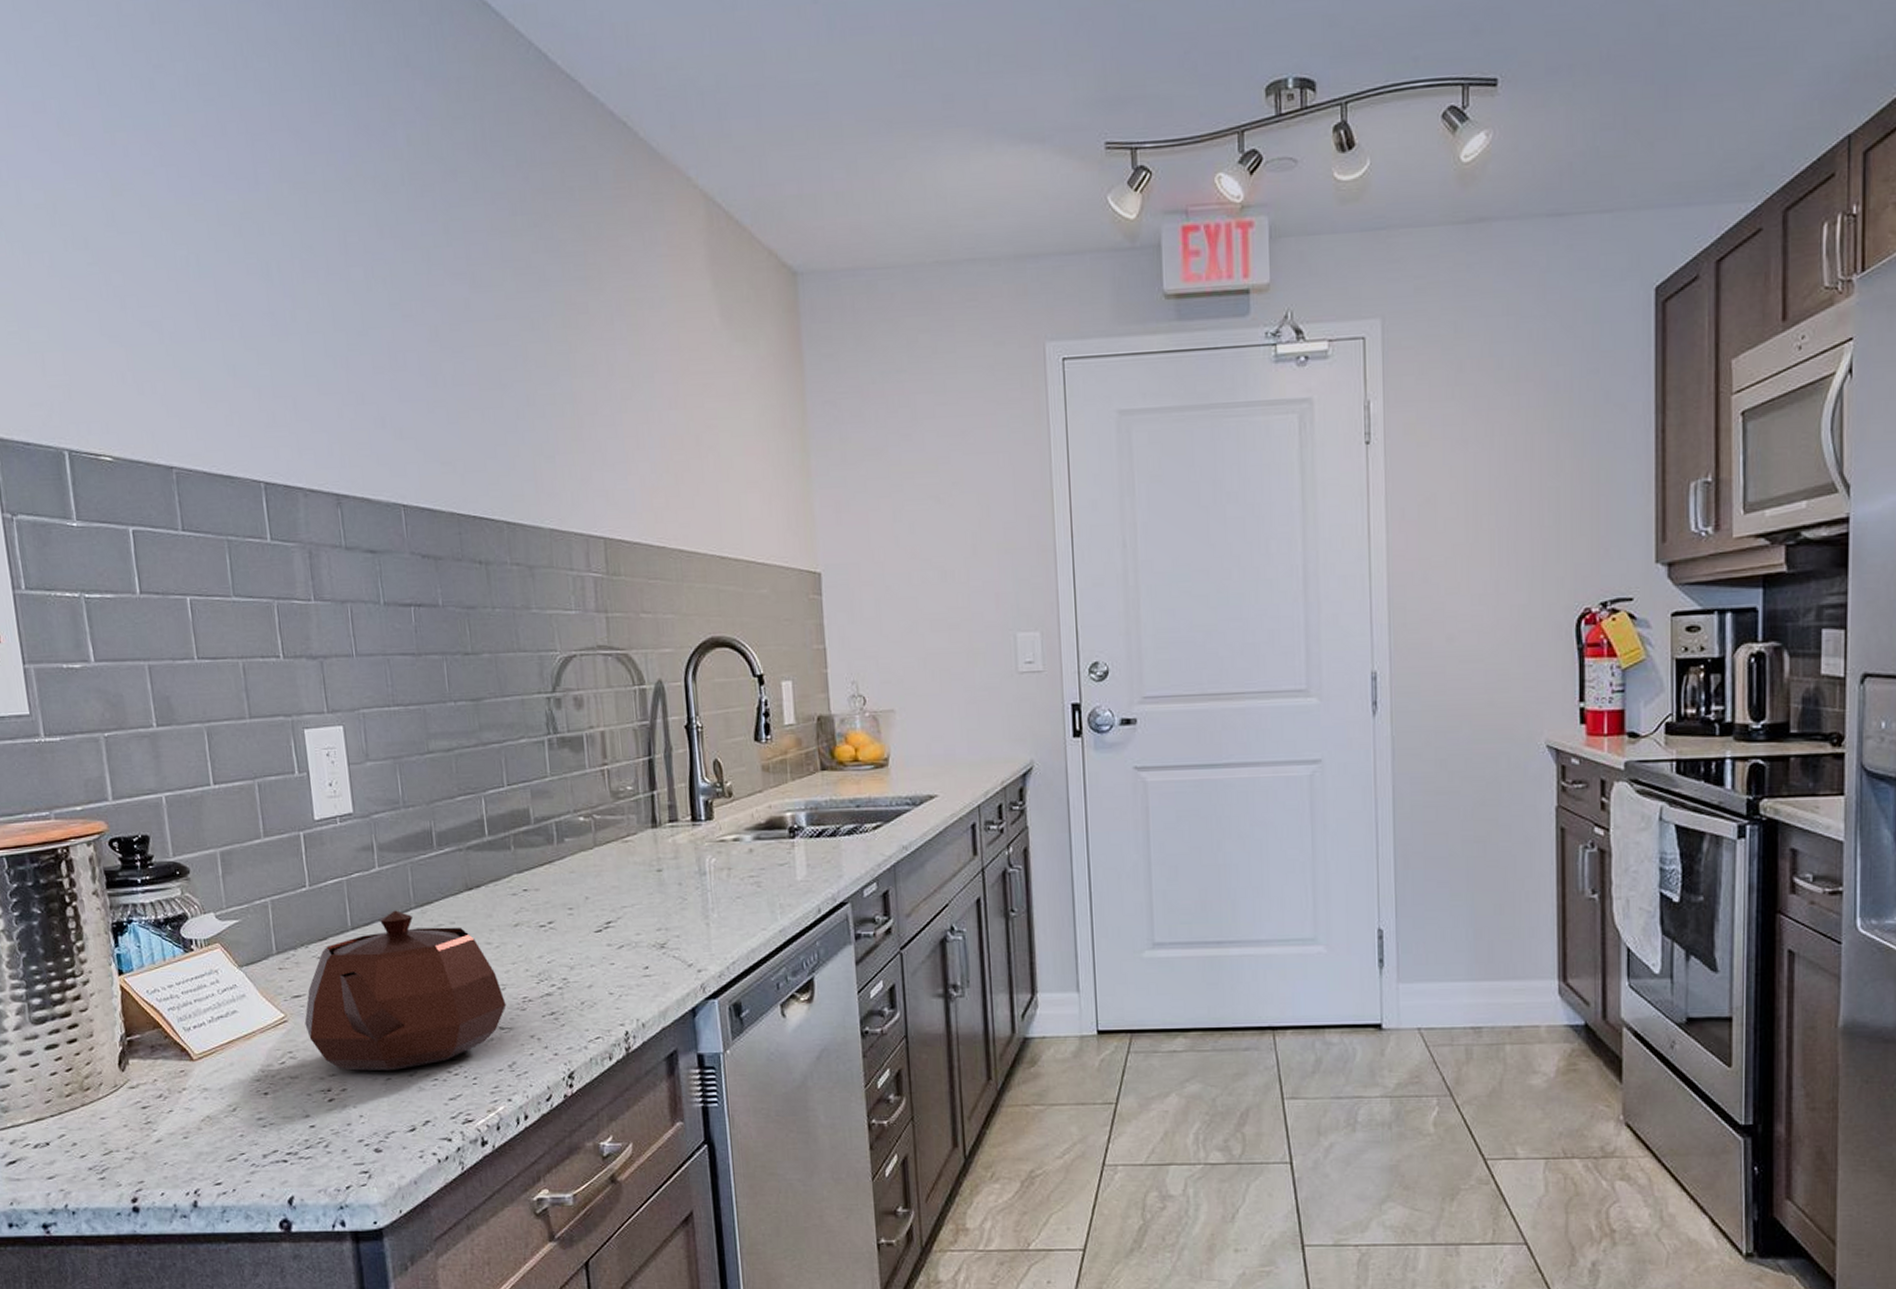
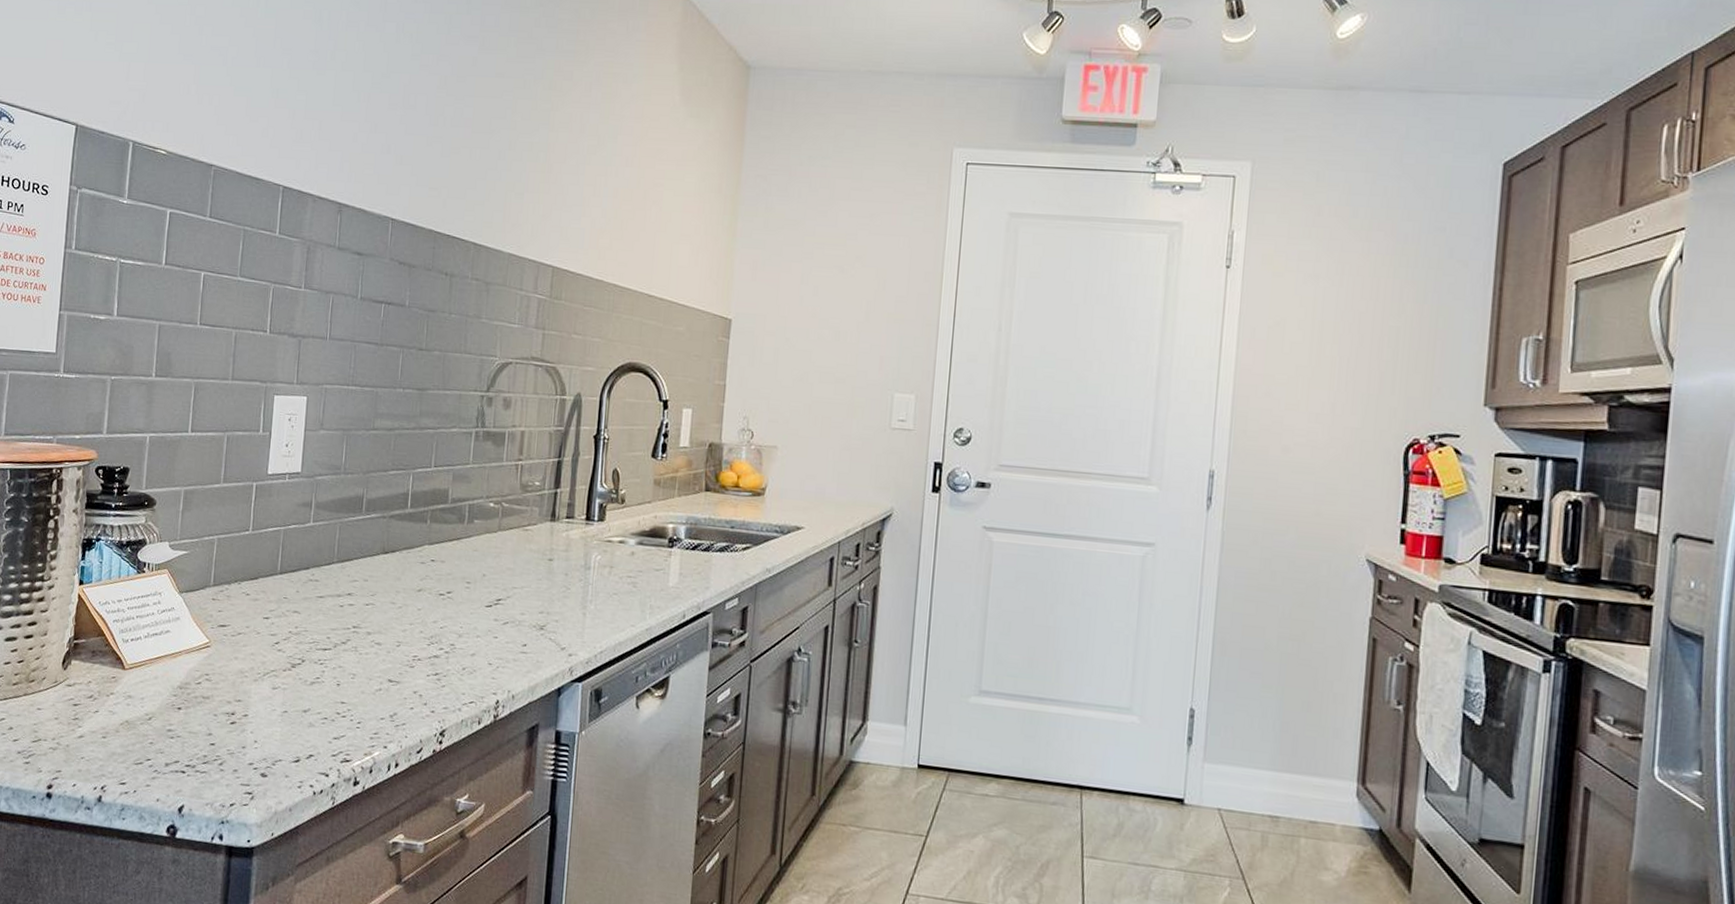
teapot: present [304,910,507,1071] -> none [224,562,398,705]

